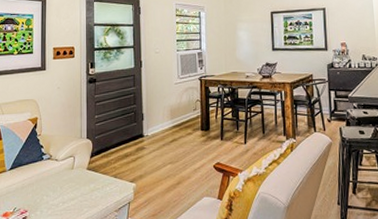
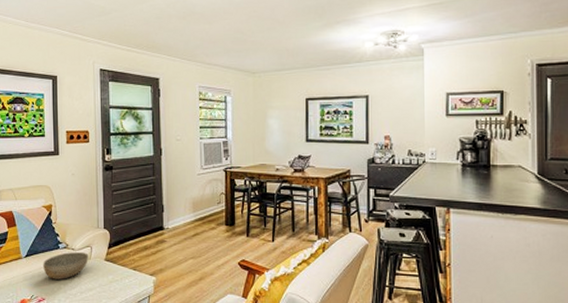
bowl: none [26,162,71,191] -> present [42,252,89,280]

